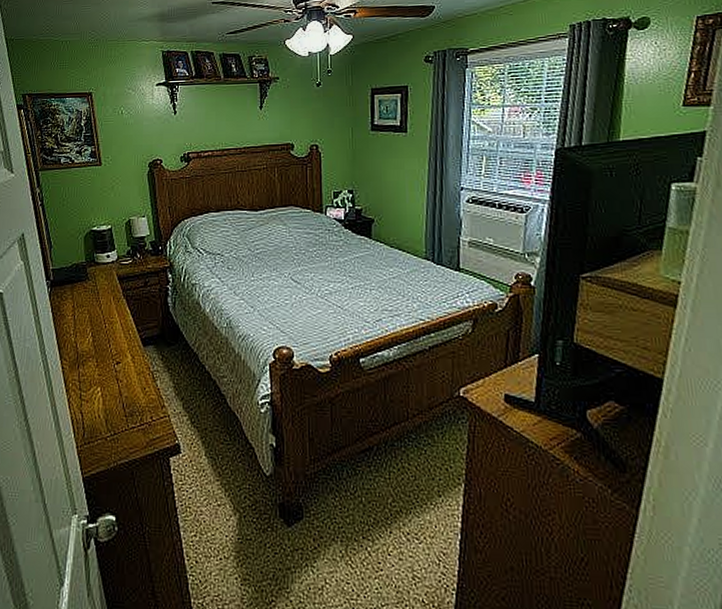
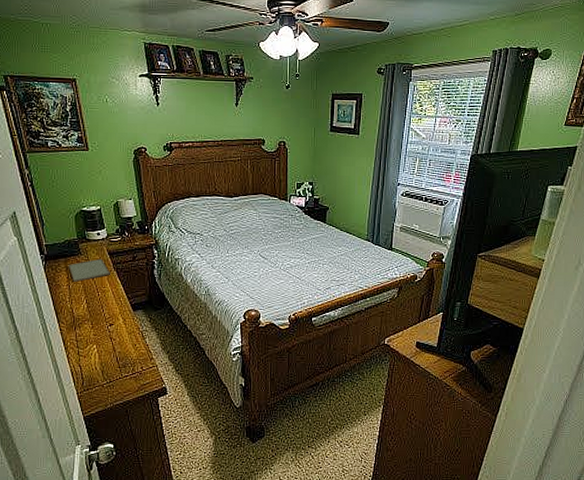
picture frame: none [74,284,119,311] -> present [68,258,110,282]

